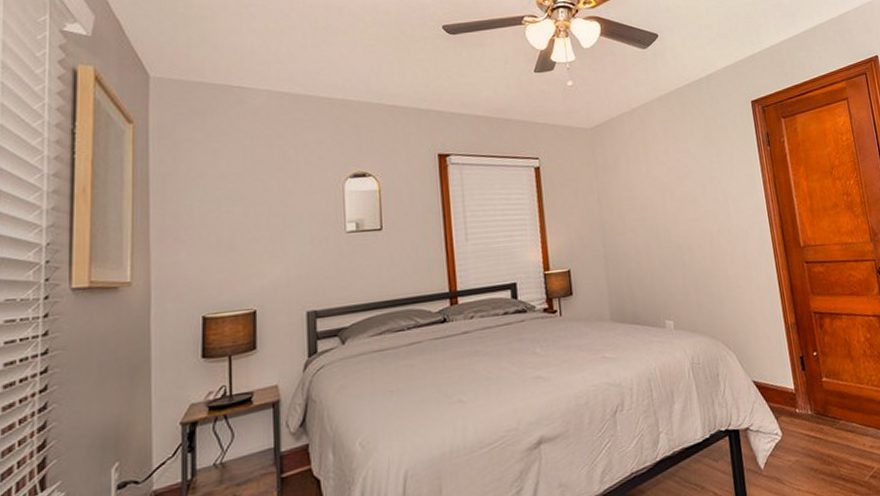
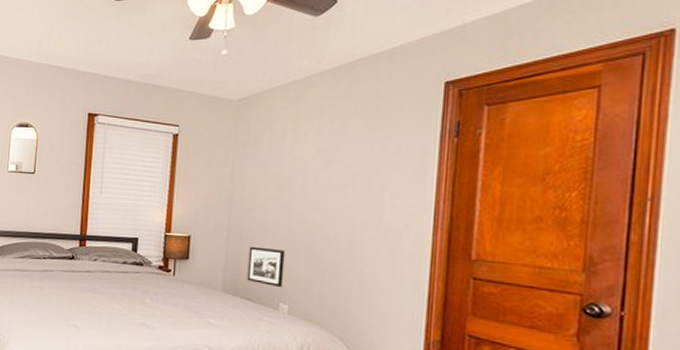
picture frame: none [628,267,665,306] -> present [247,246,285,288]

